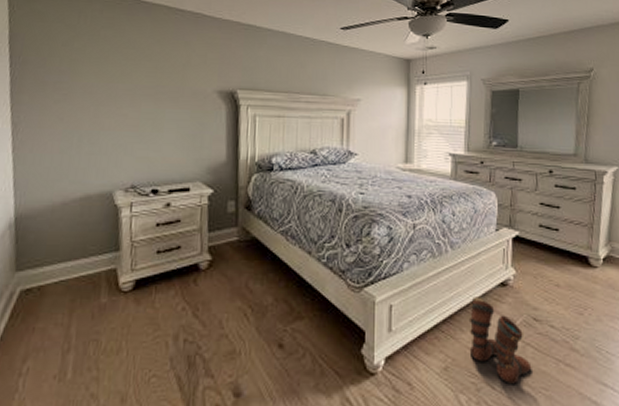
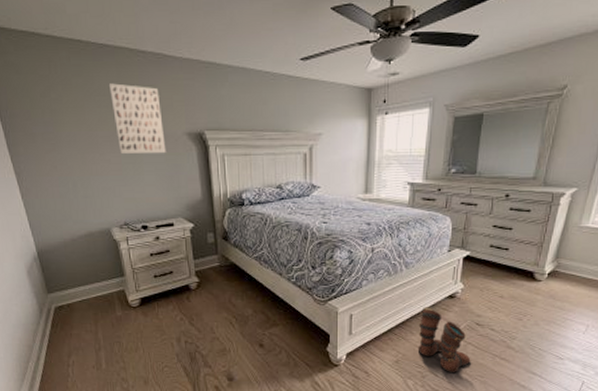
wall art: none [139,37,193,111] -> present [108,83,166,154]

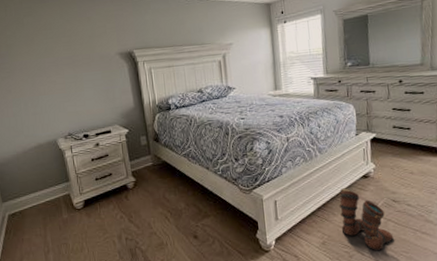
wall art: present [108,83,166,154] -> none [53,19,102,75]

